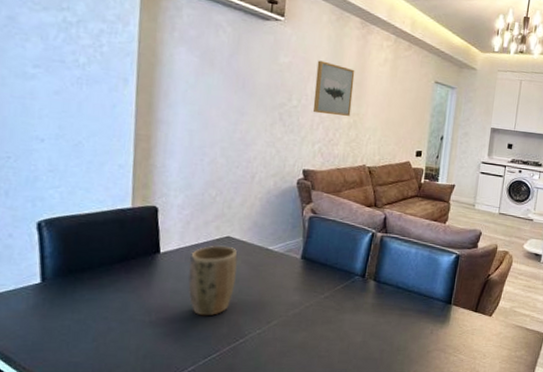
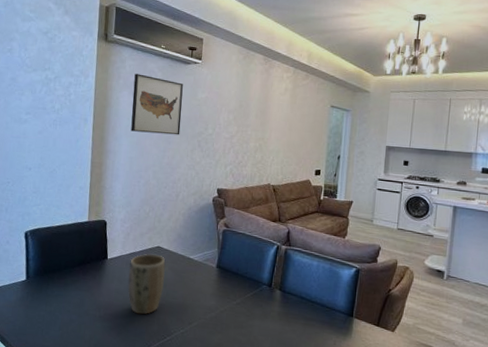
wall art: none [190,26,261,106] -> present [131,74,183,135]
wall art: present [312,60,355,116] -> none [225,94,260,141]

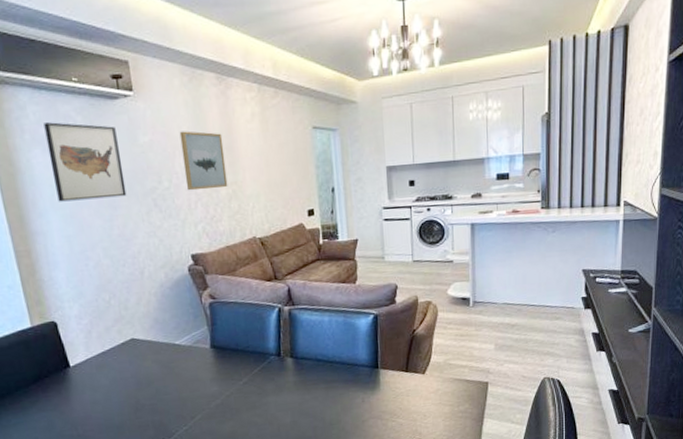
plant pot: present [127,253,166,315] -> none [100,348,152,422]
wall art: none [225,94,260,141] -> present [179,131,228,191]

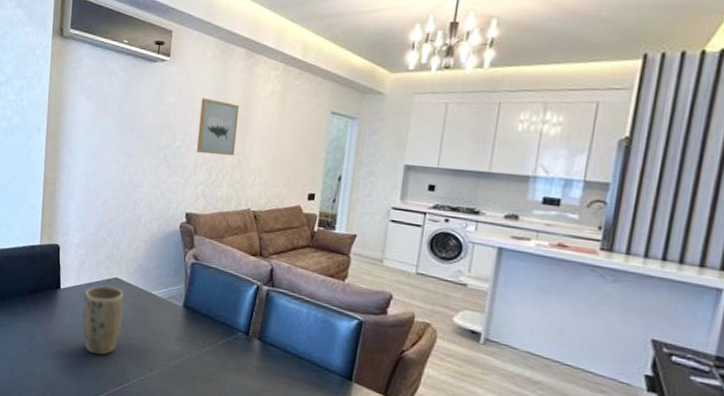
wall art: present [43,122,127,202] -> none [87,74,148,148]
plant pot: none [100,348,152,422] -> present [81,285,124,355]

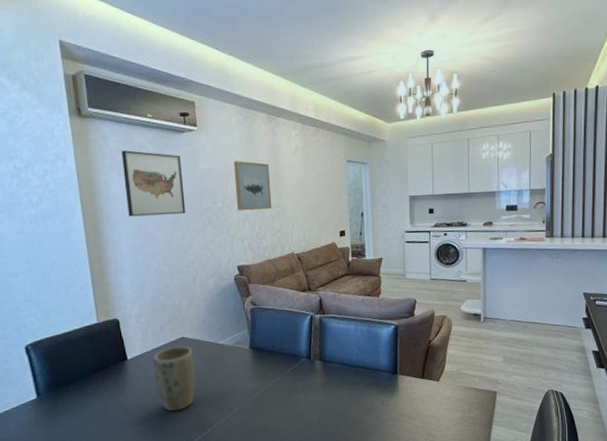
wall art: none [87,74,148,148] -> present [121,150,186,217]

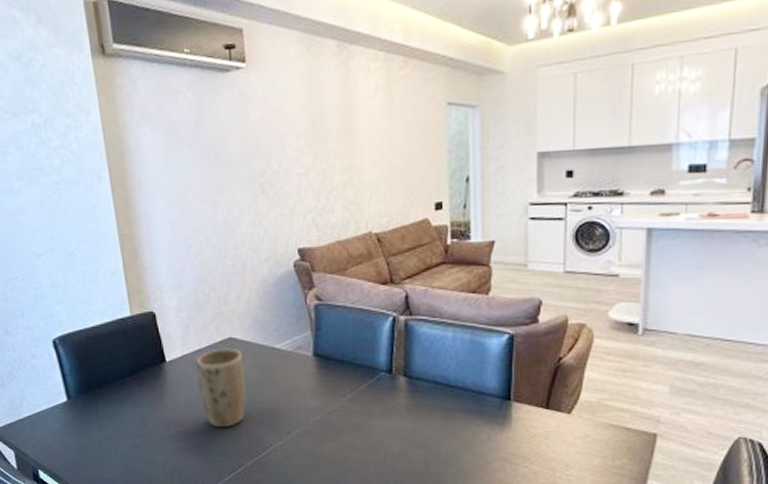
wall art: present [121,150,186,217] -> none [153,97,233,184]
wall art: present [233,160,272,211] -> none [293,107,344,176]

